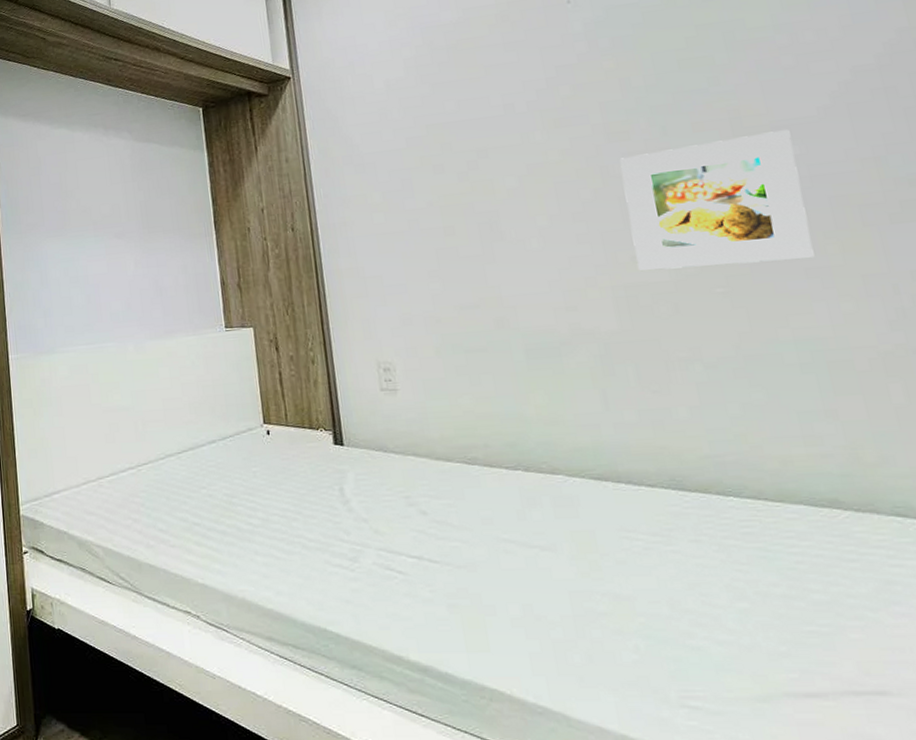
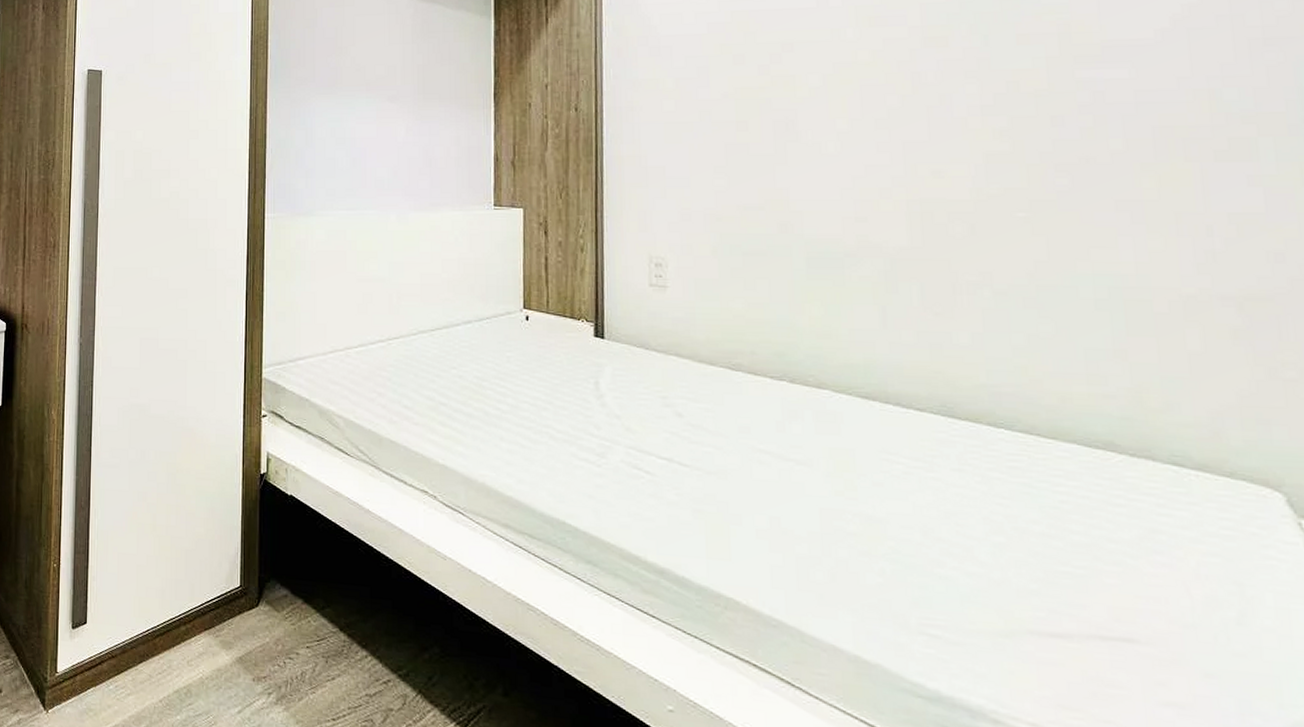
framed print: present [619,130,815,271] -> none [933,51,1128,190]

